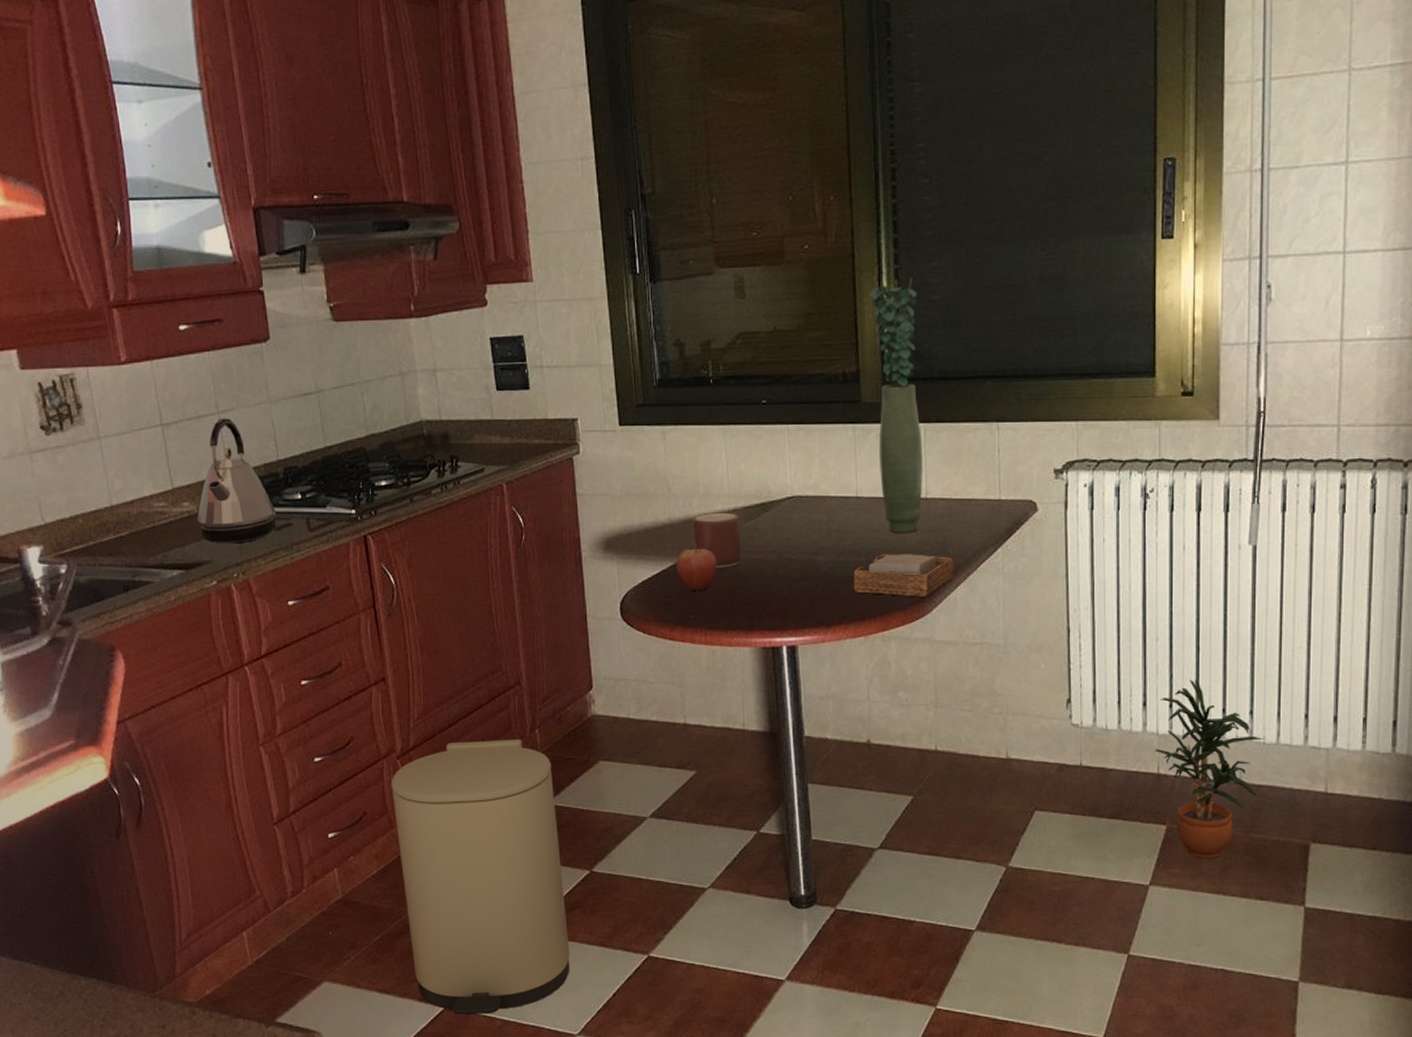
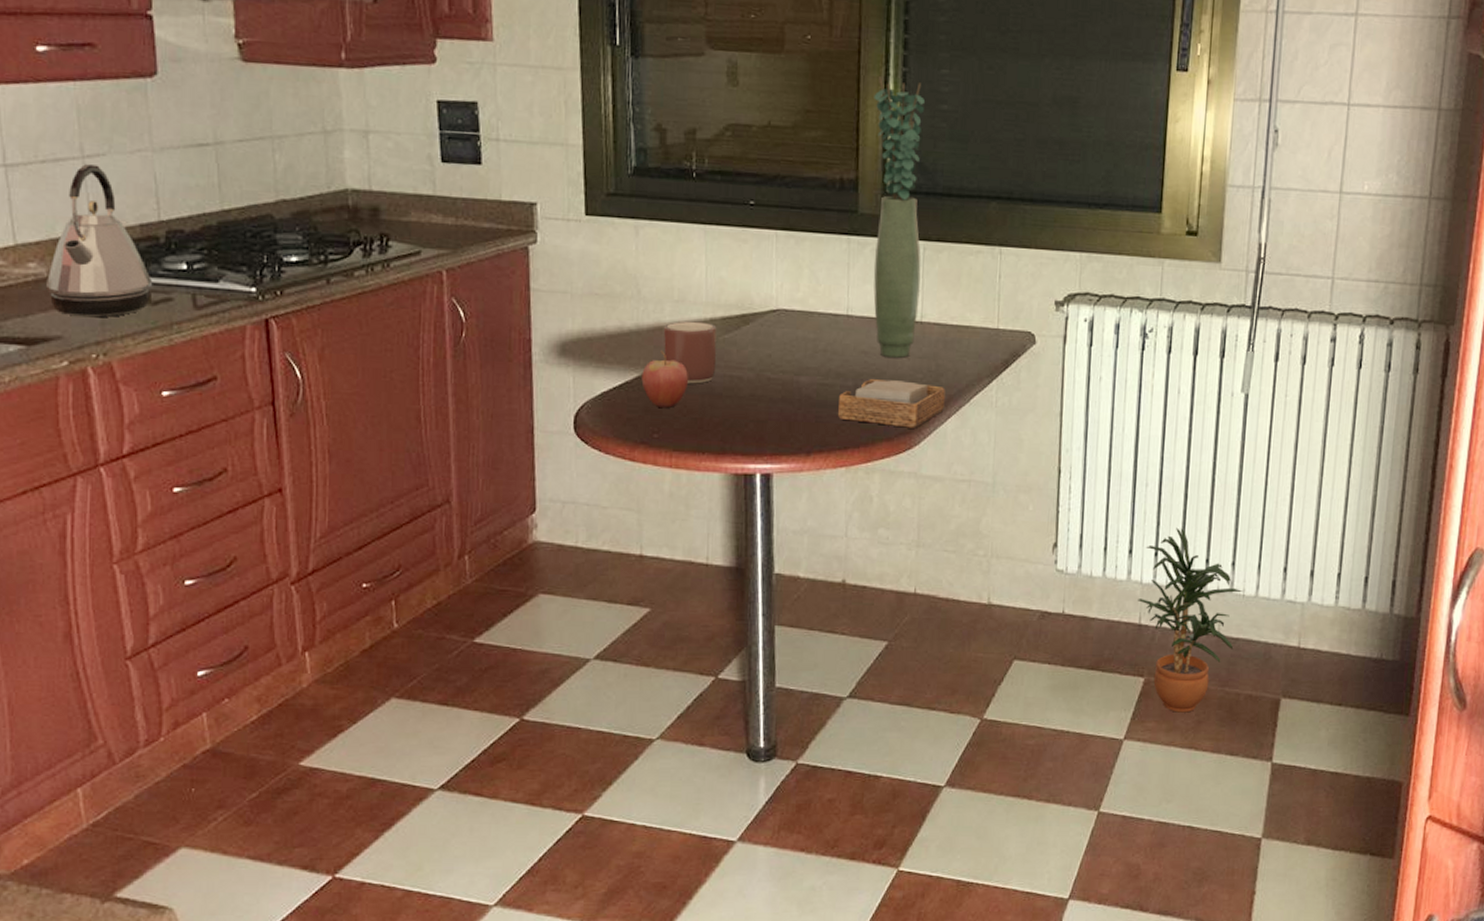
pedal bin: present [391,739,570,1015] -> none [281,565,491,885]

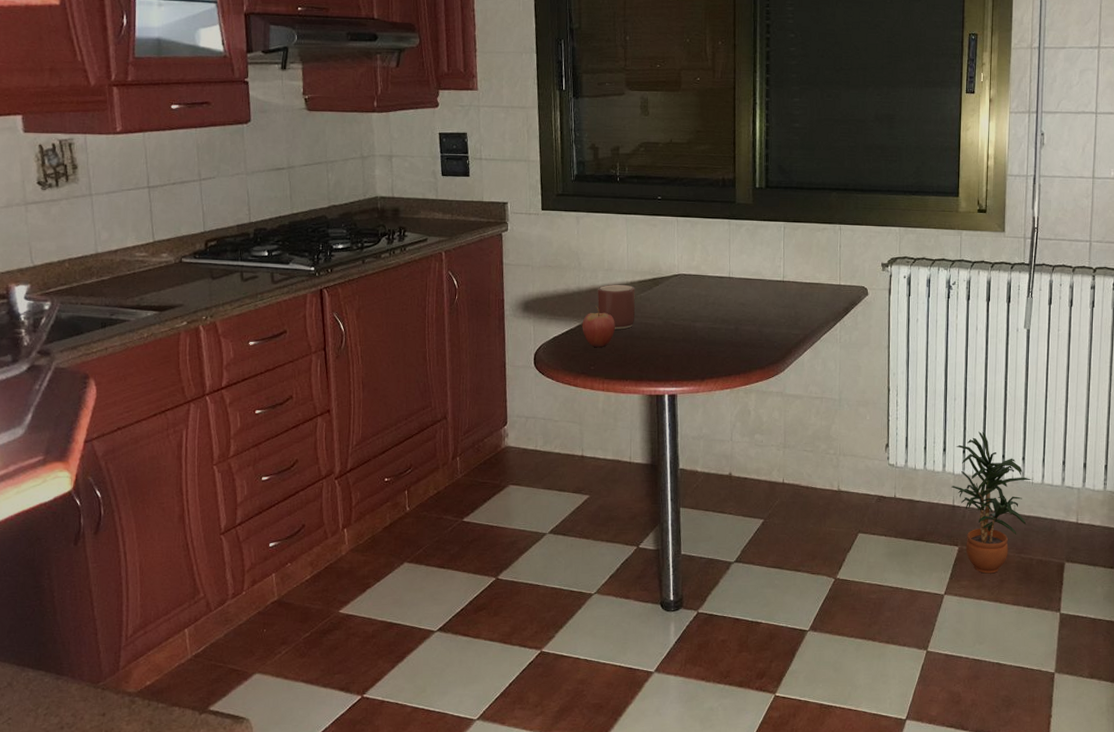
kettle: present [45,164,153,318] -> none [173,185,245,291]
napkin holder: present [837,379,945,428] -> none [723,324,802,359]
vase: present [873,76,926,358] -> none [745,105,783,308]

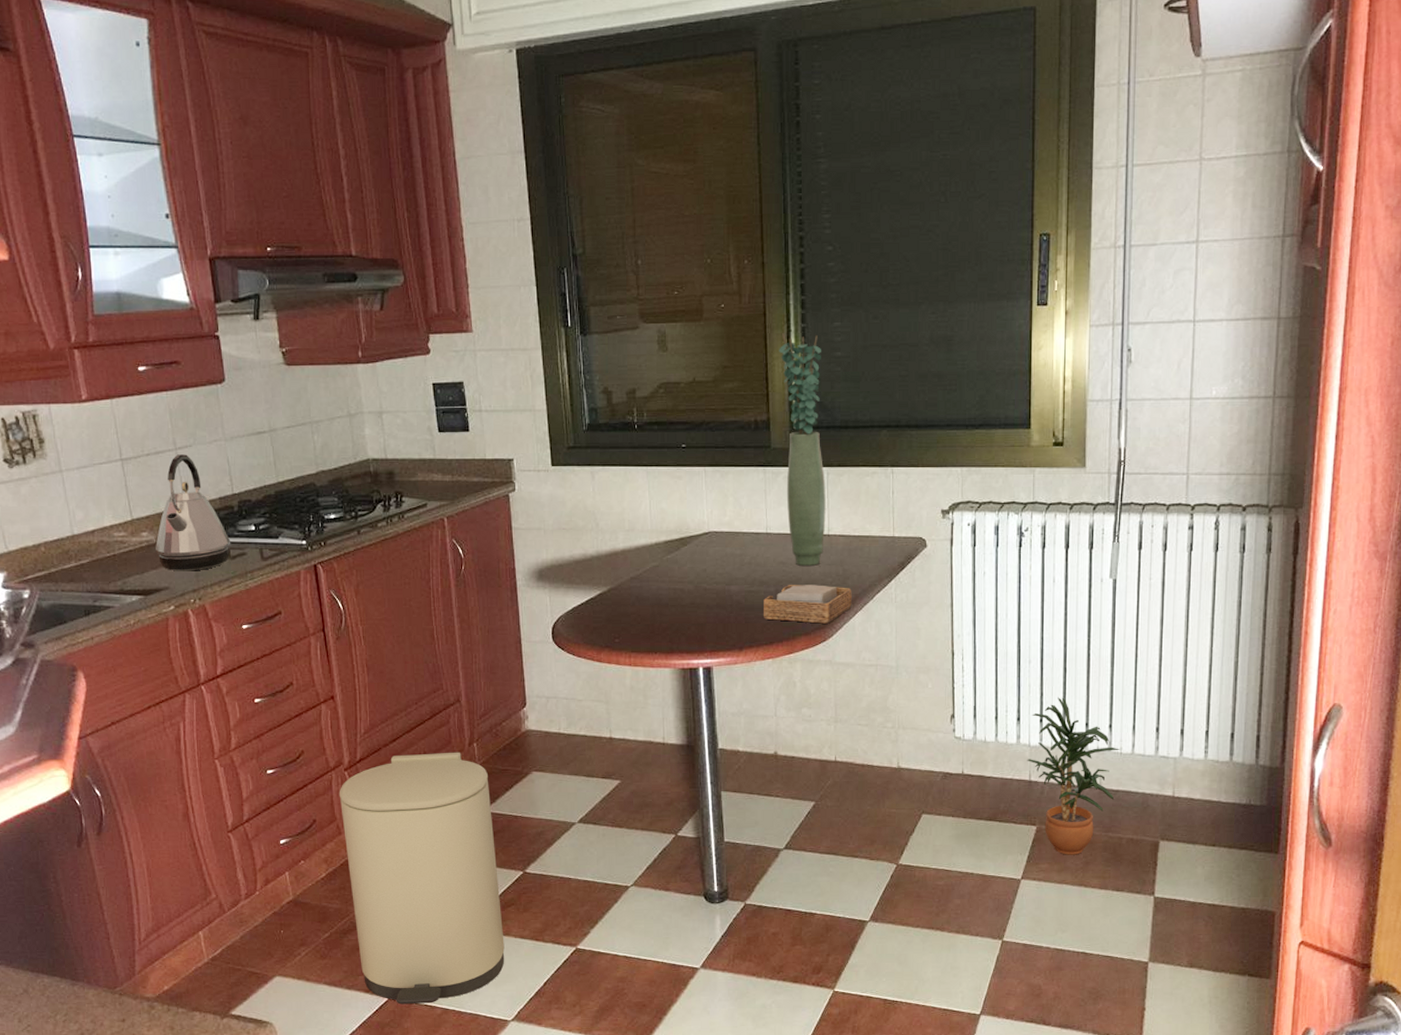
kettle: none [173,185,245,291] -> present [154,454,231,572]
pedal bin: none [328,465,475,703] -> present [339,752,505,1005]
fruit: present [582,306,616,347] -> none [603,571,641,617]
mug: present [597,284,636,330] -> none [618,546,662,597]
napkin holder: none [723,324,802,359] -> present [763,585,852,624]
vase: none [745,105,783,308] -> present [779,333,826,566]

